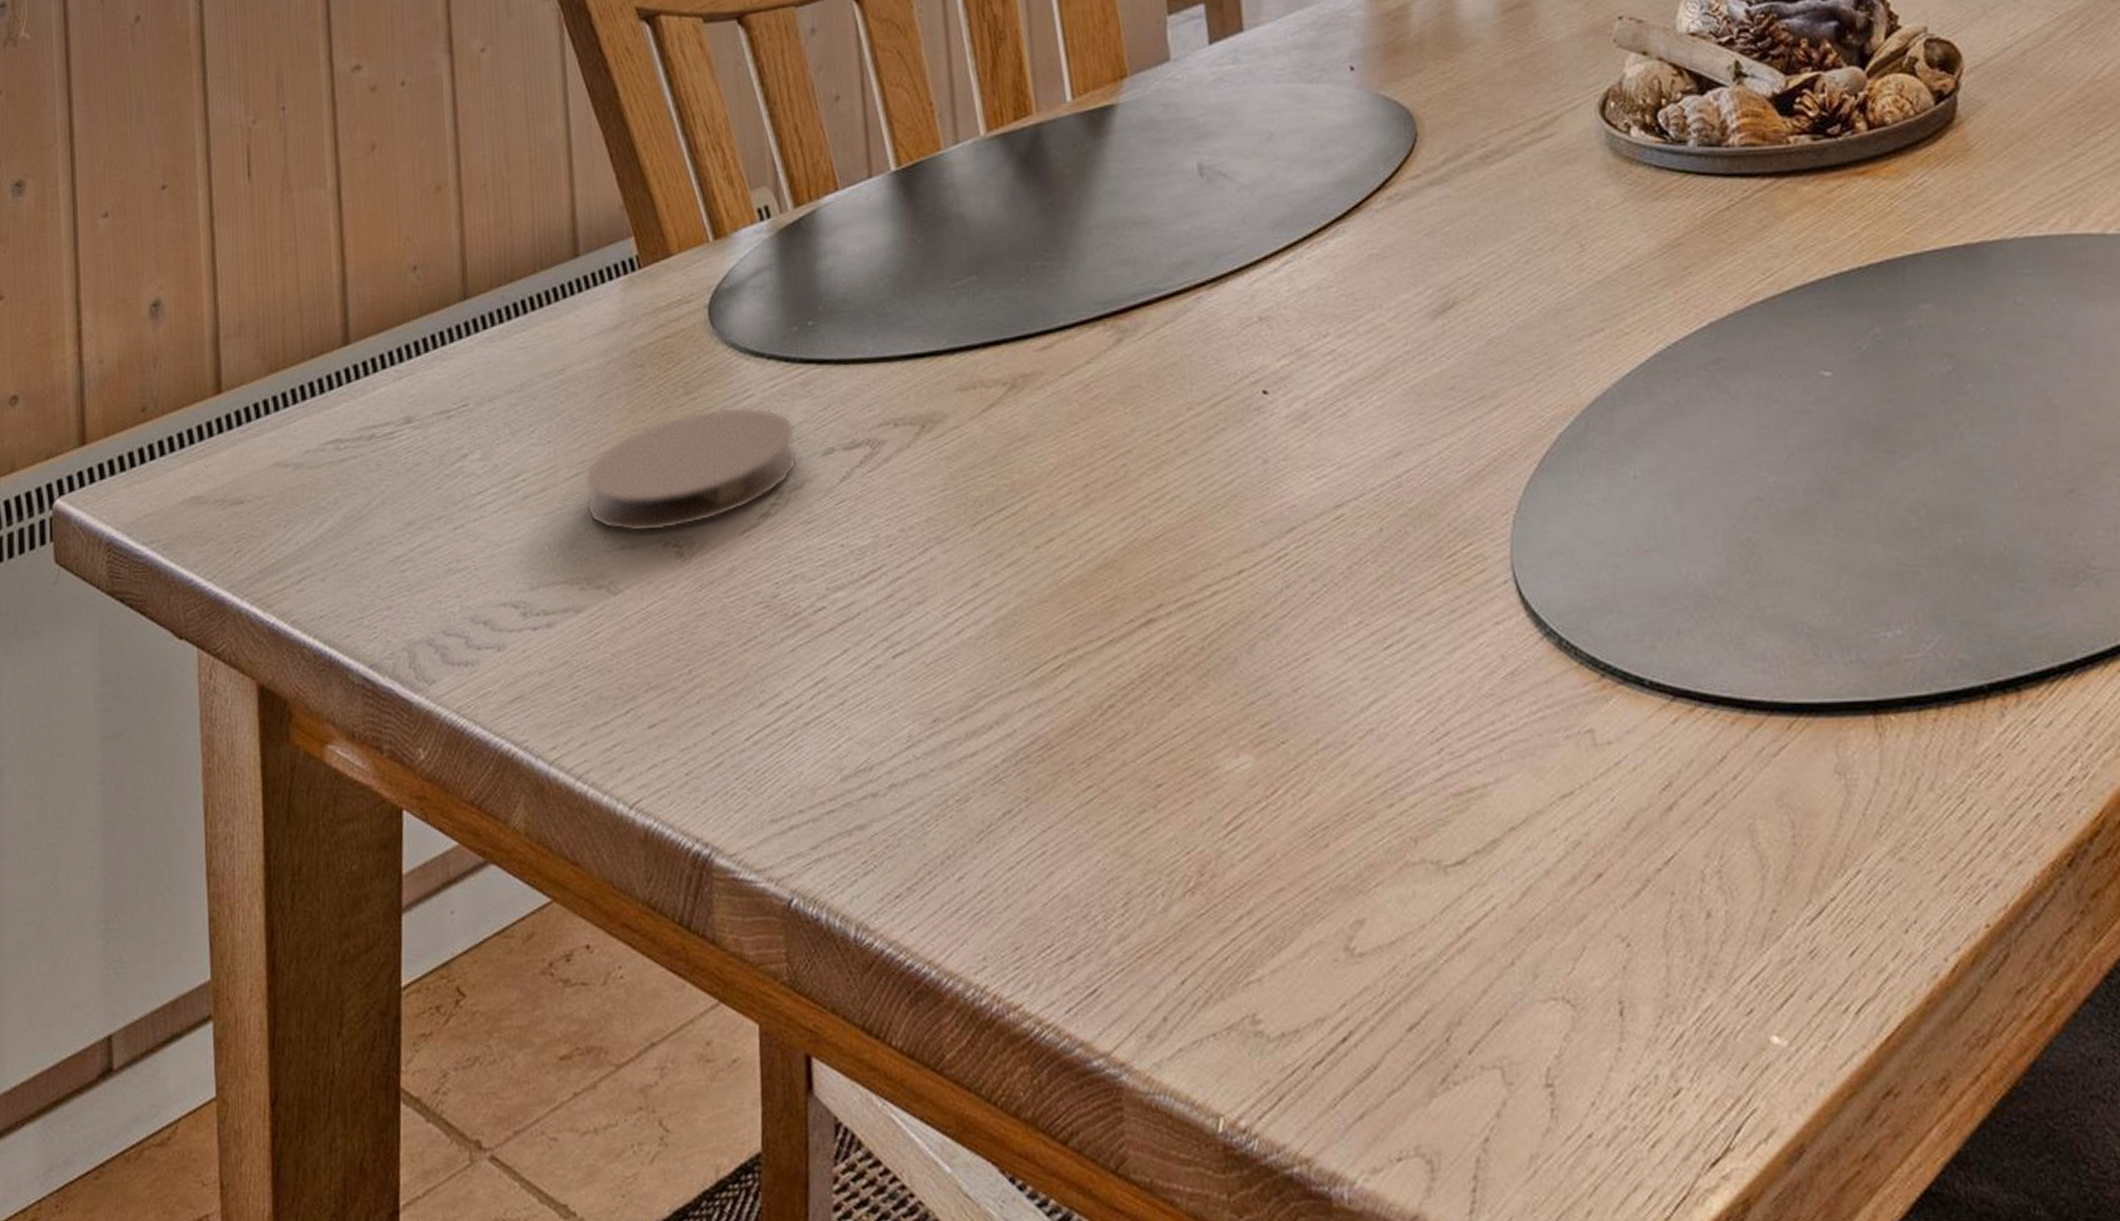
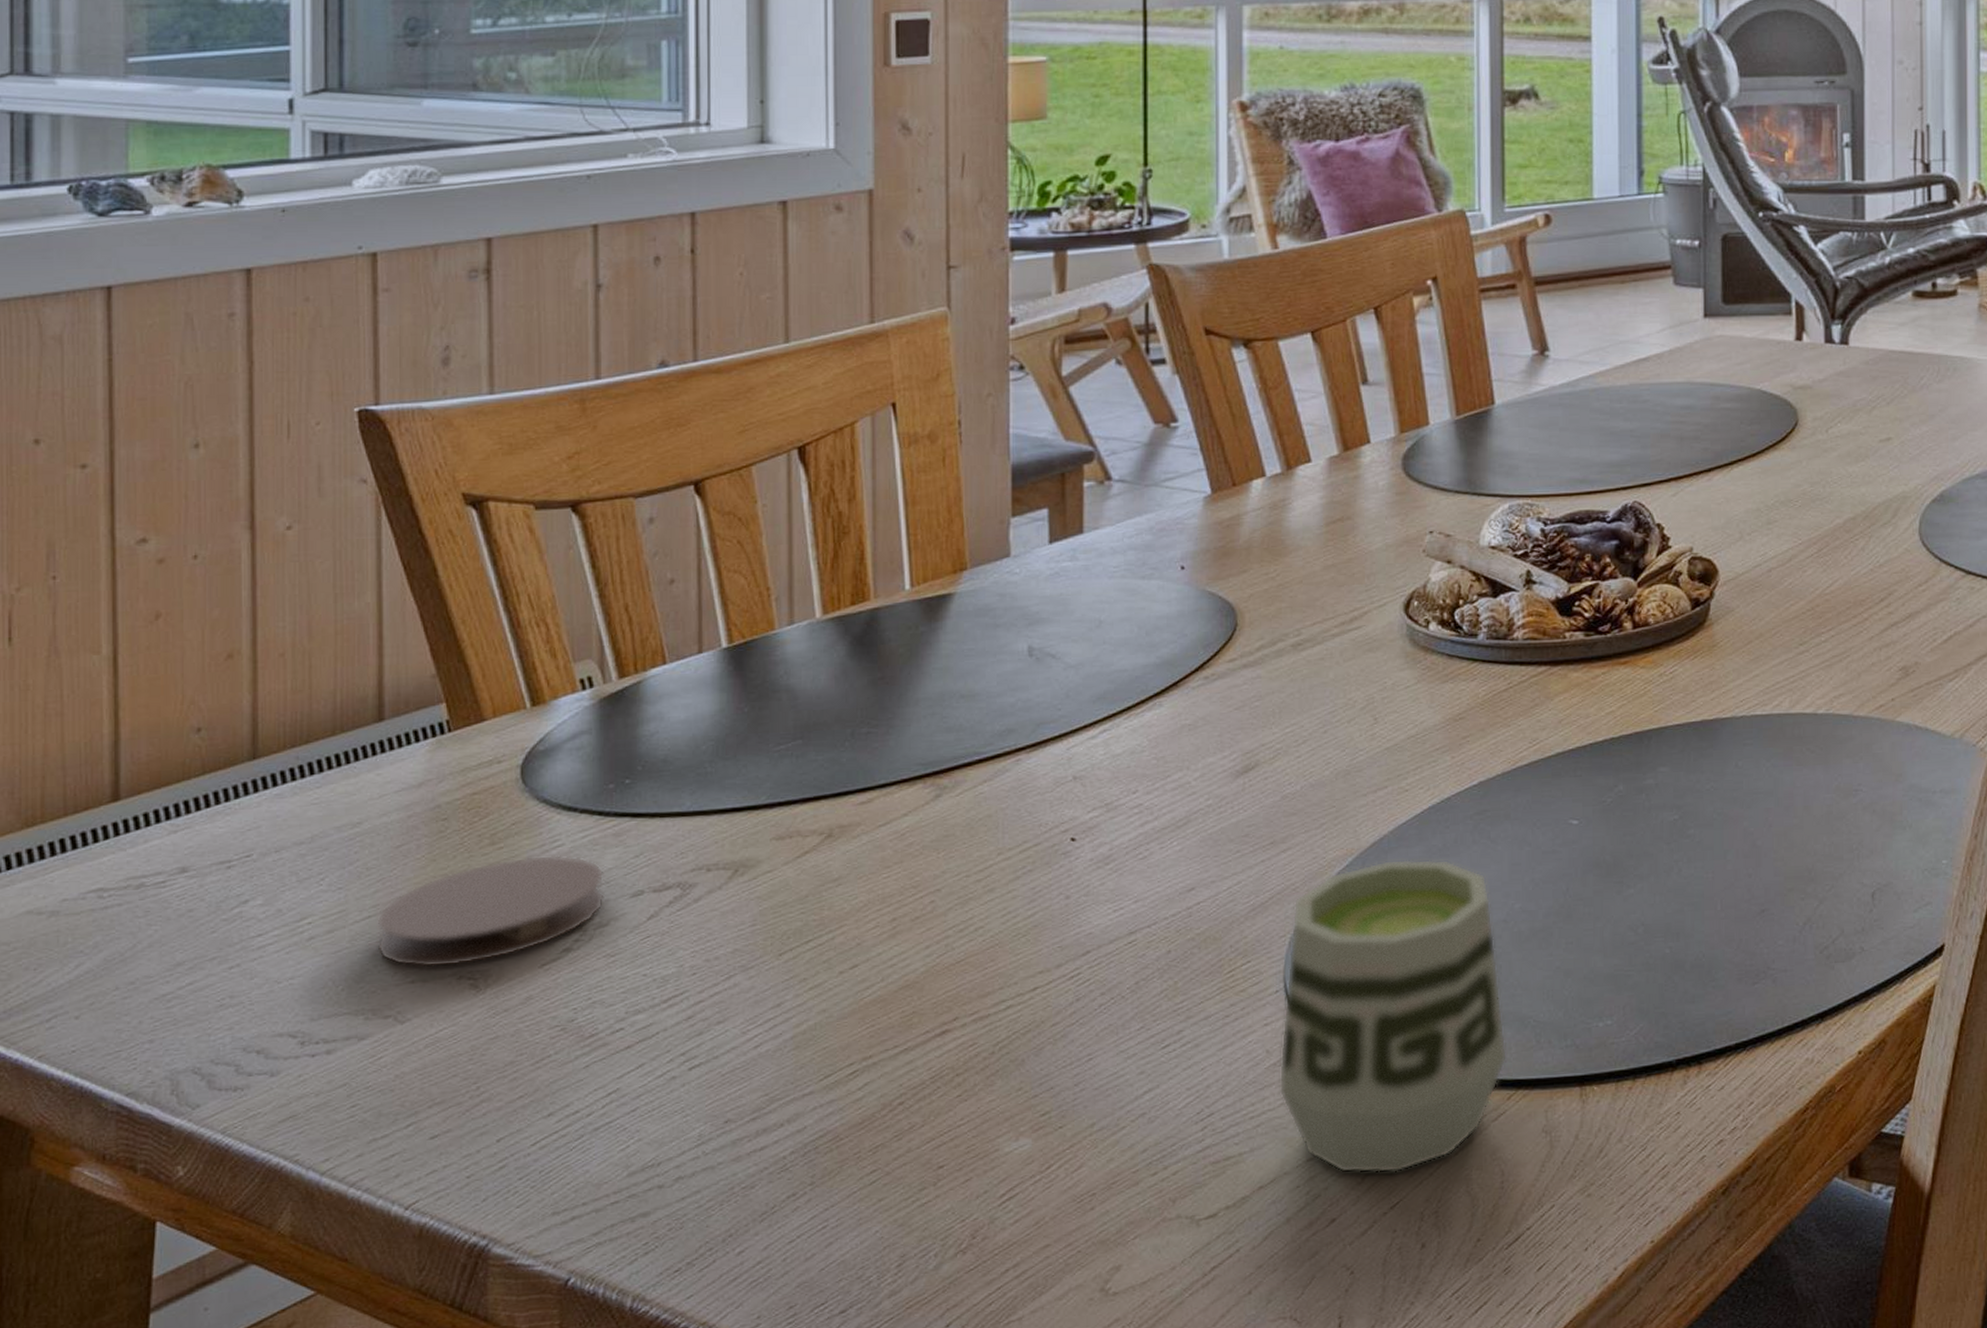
cup: none [1513,419,1782,818] -> present [1279,859,1508,1174]

